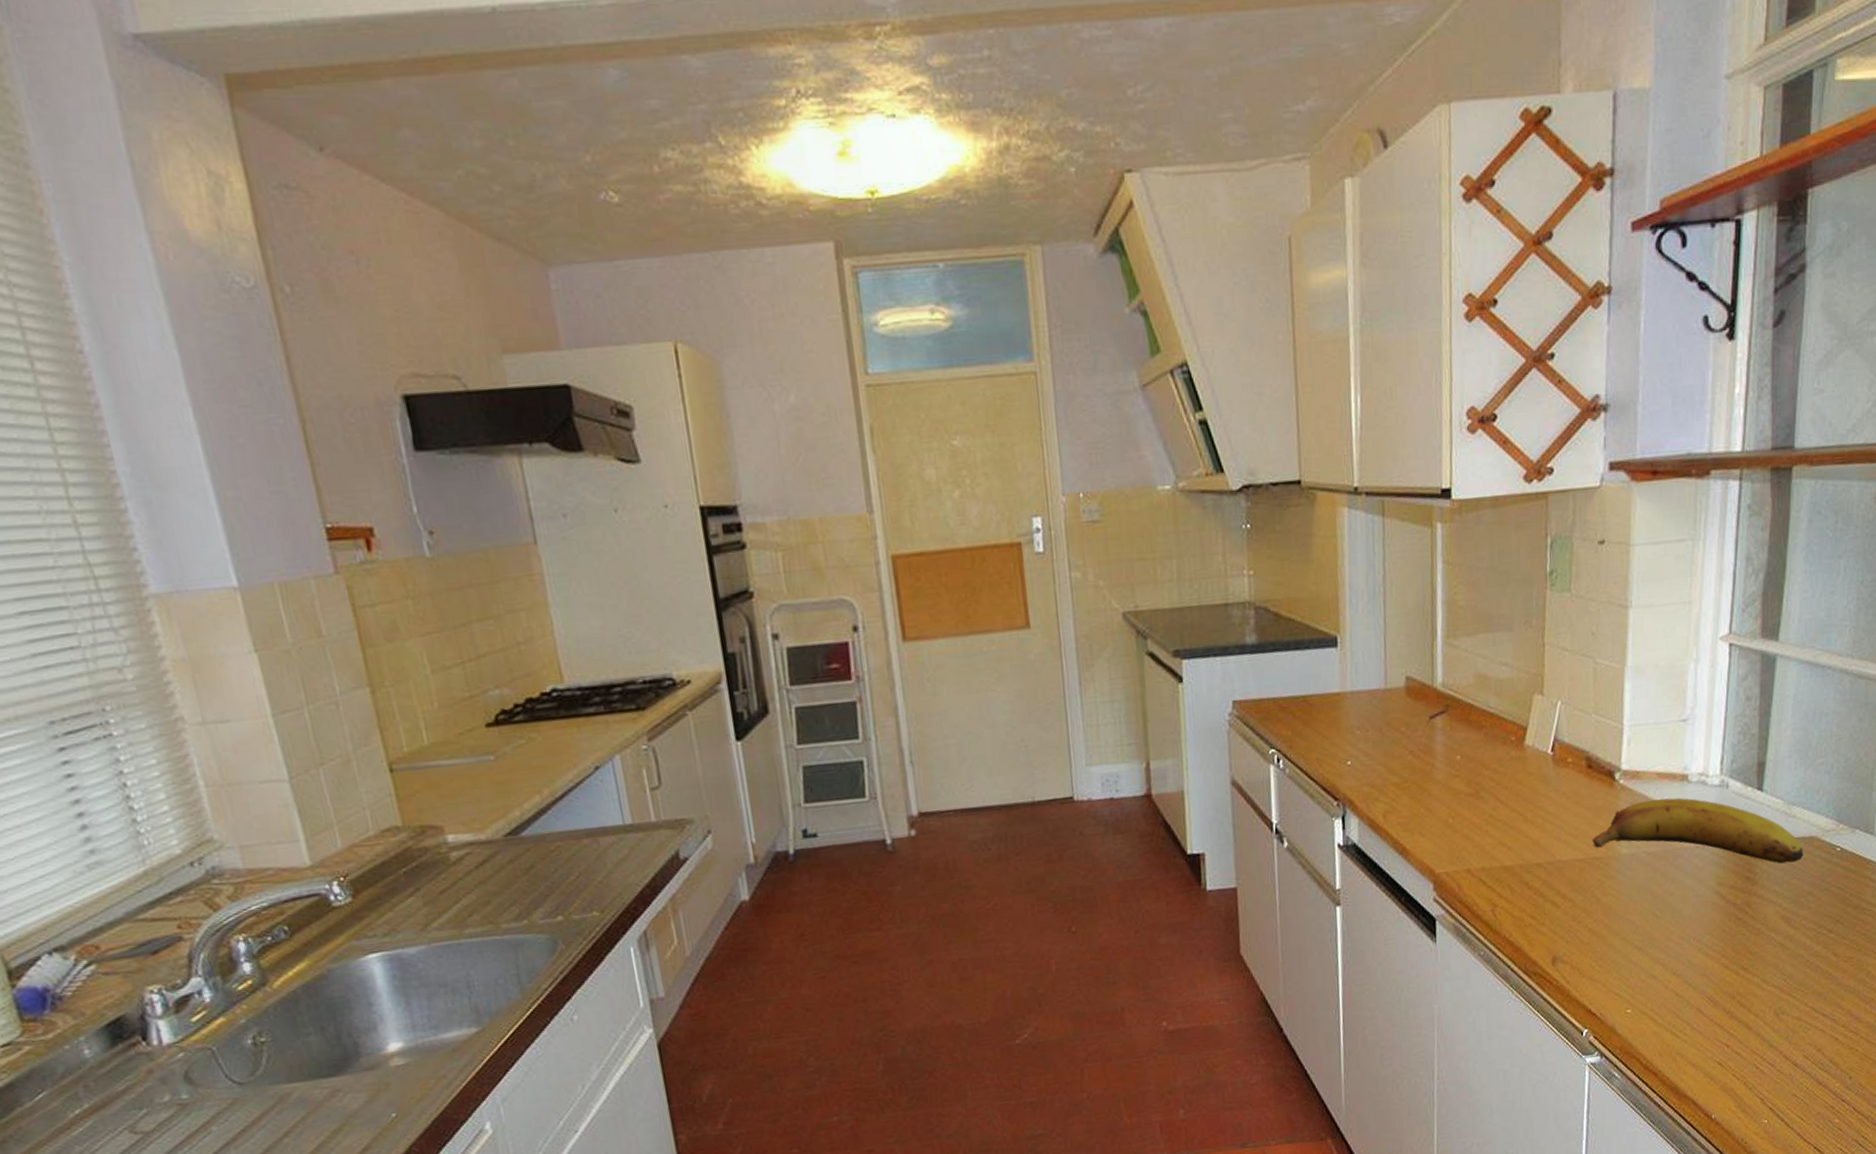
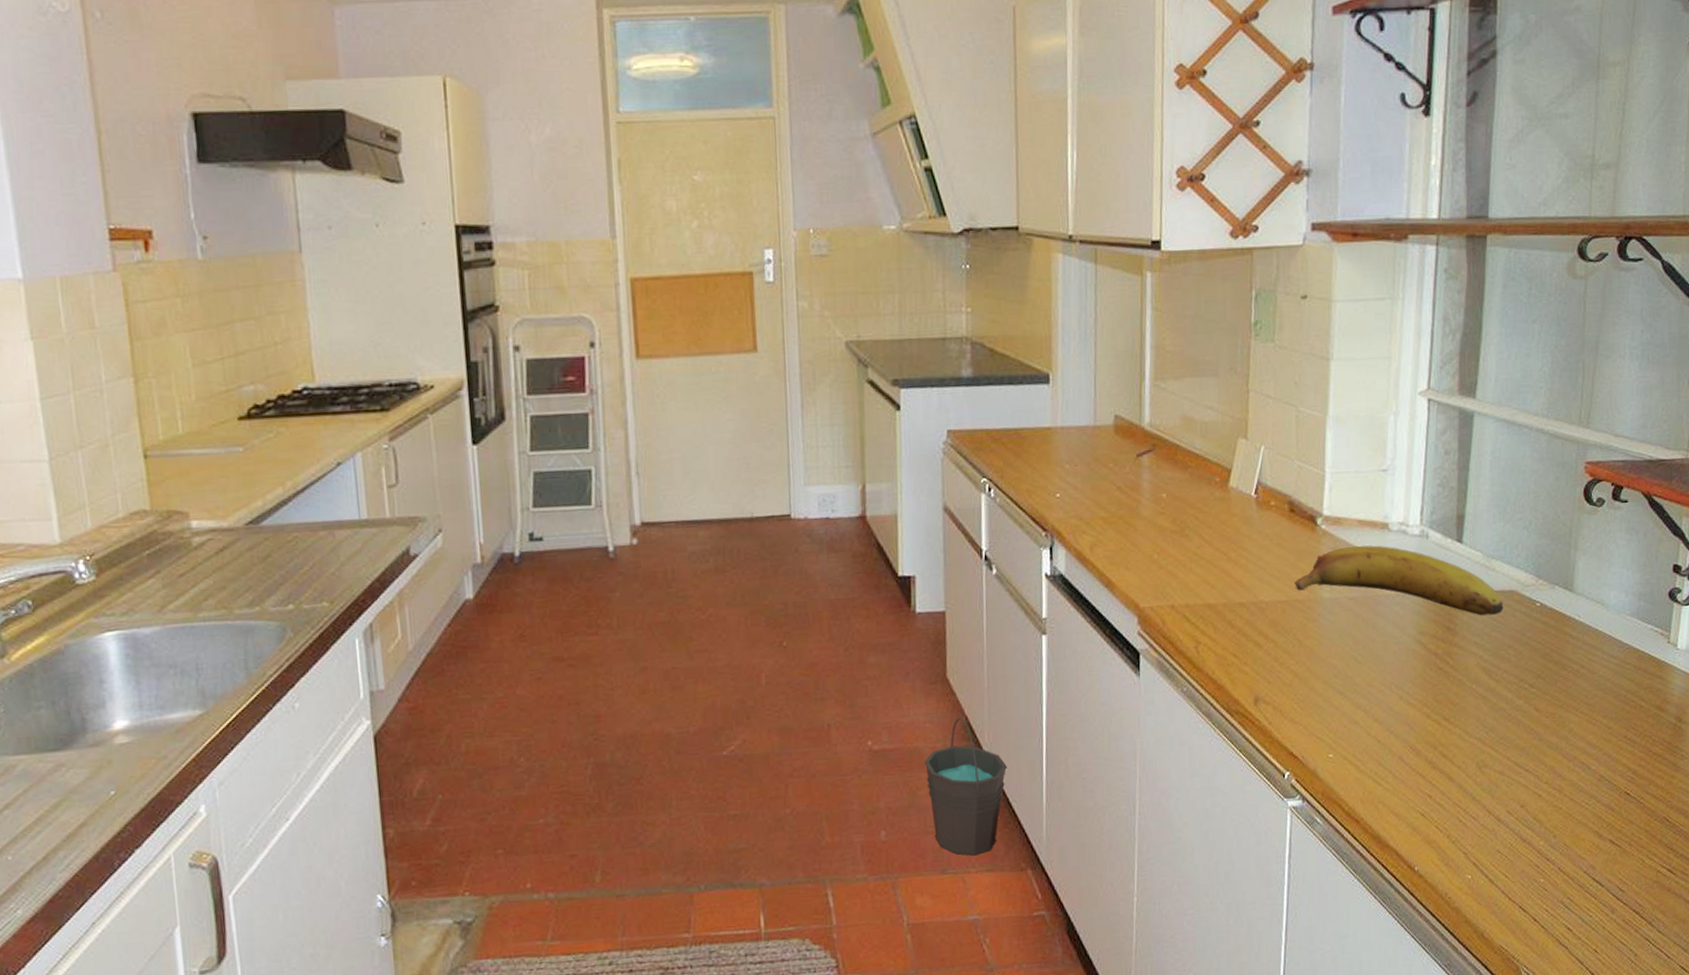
bucket: none [1220,993,1304,1129] -> present [924,717,1007,856]

